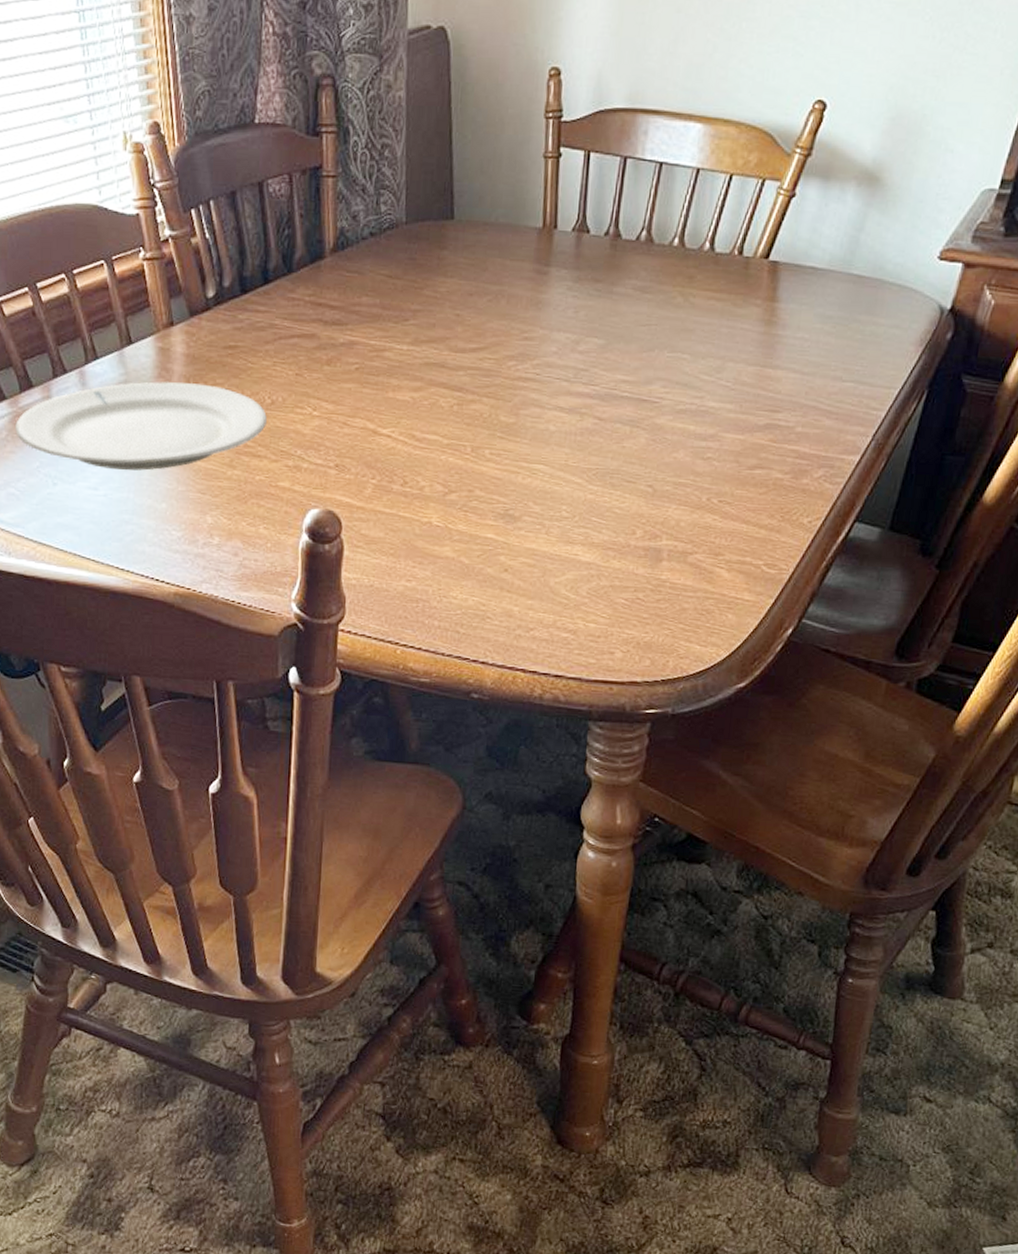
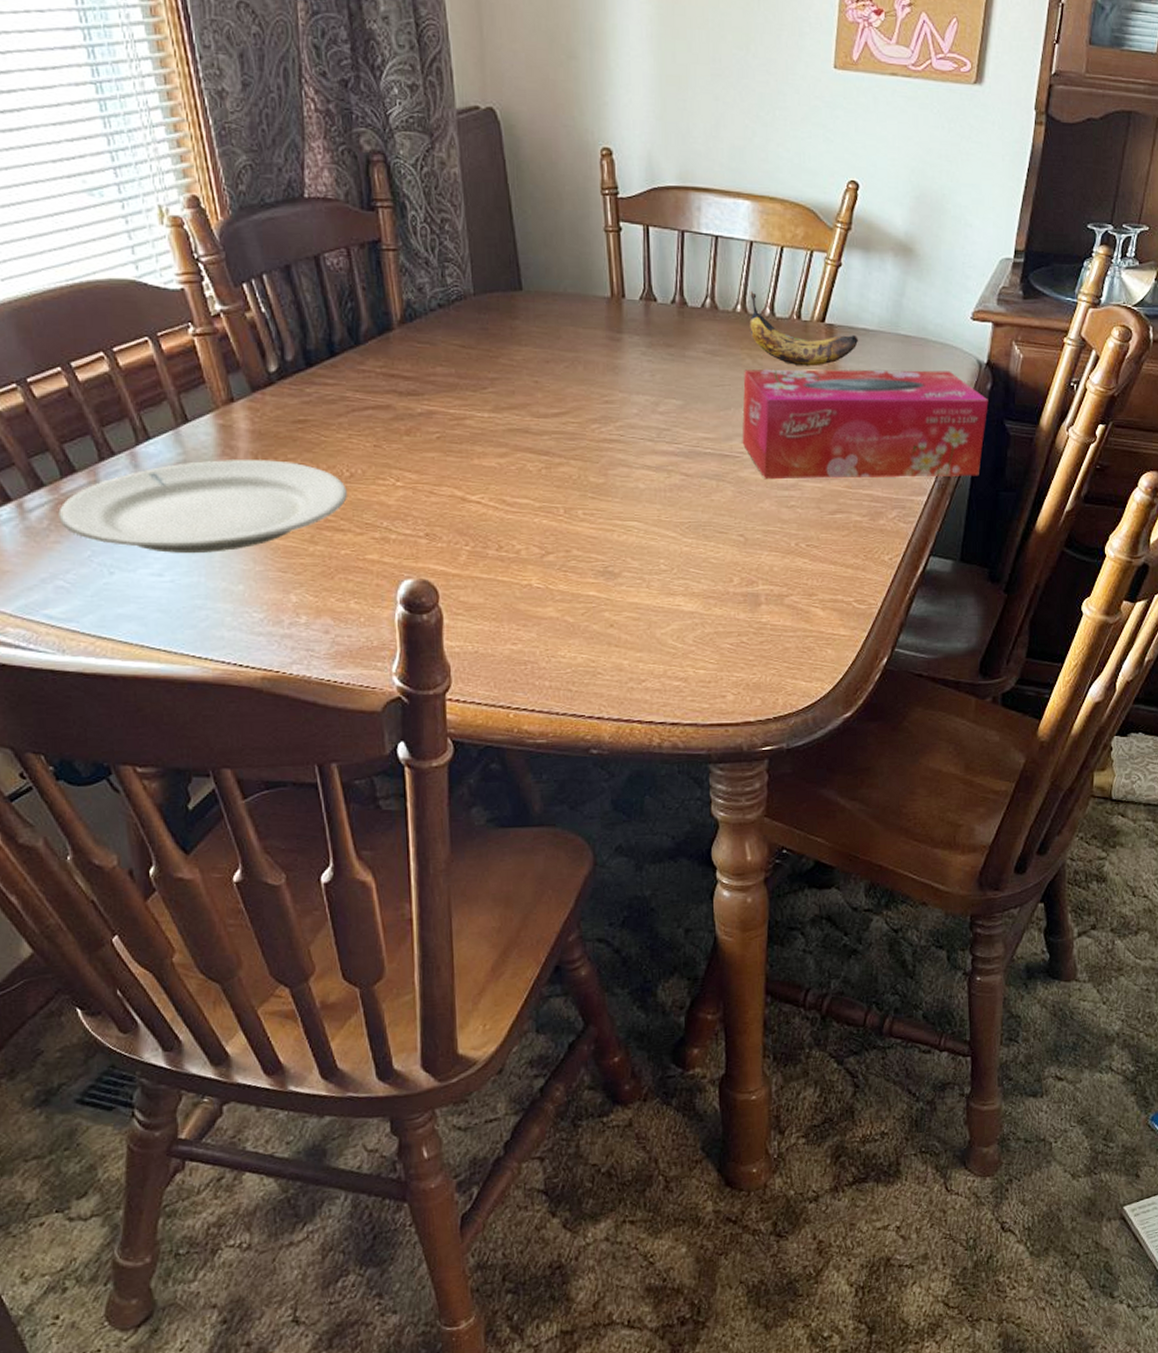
tissue box: none [662,308,947,437] -> present [742,369,989,480]
banana: none [685,223,805,308] -> present [749,290,859,367]

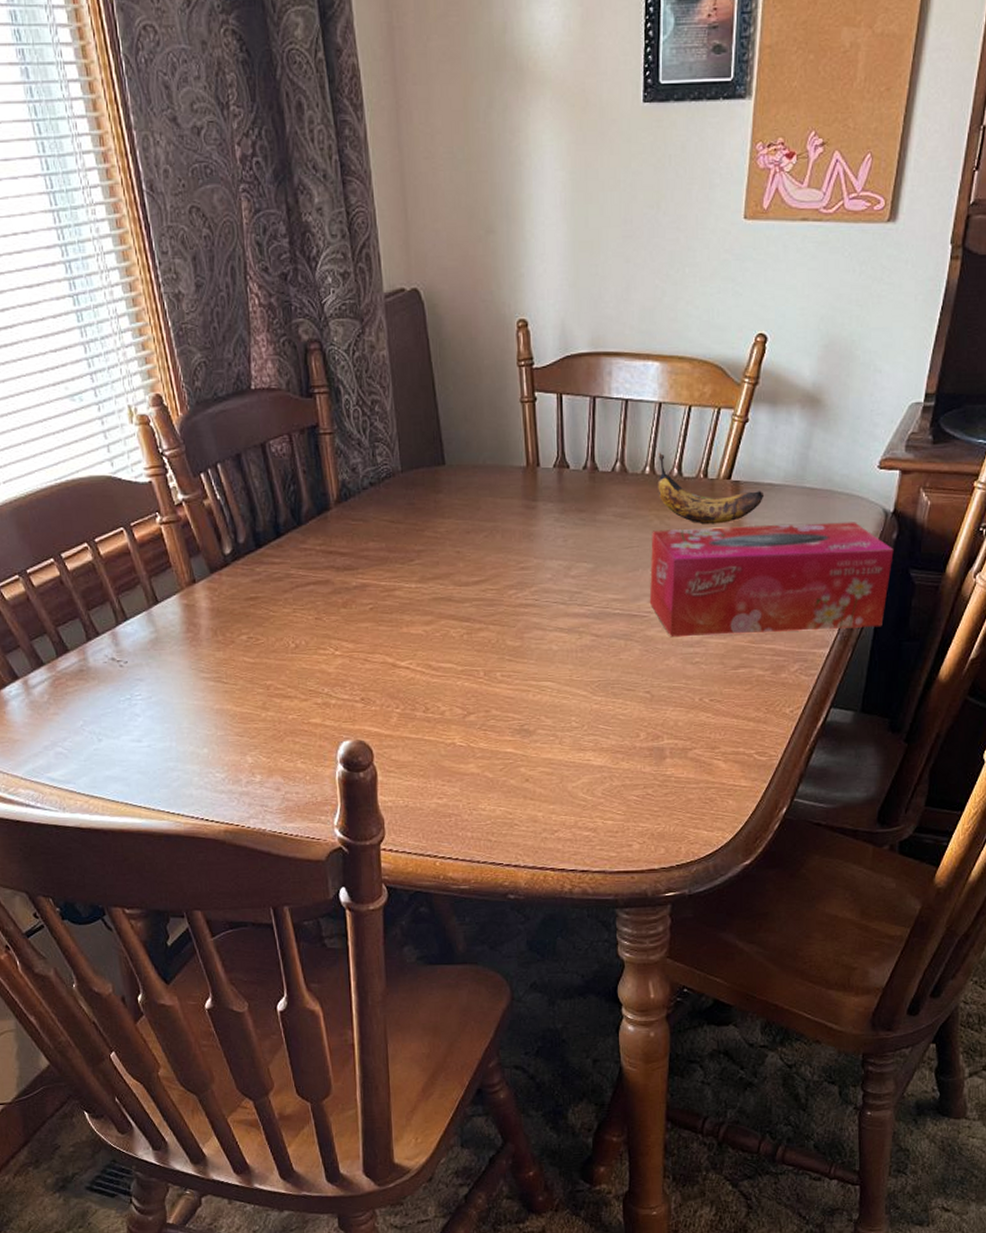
plate: present [58,460,347,554] -> none [56,635,293,722]

